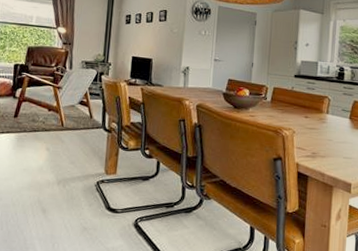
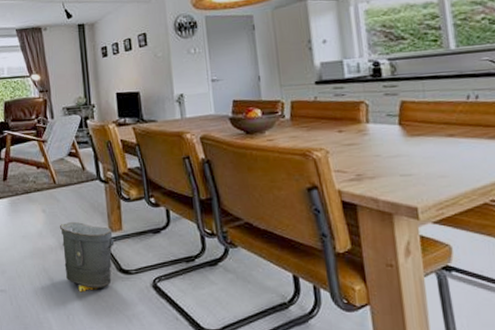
bag: none [58,161,108,224] -> present [59,221,115,292]

